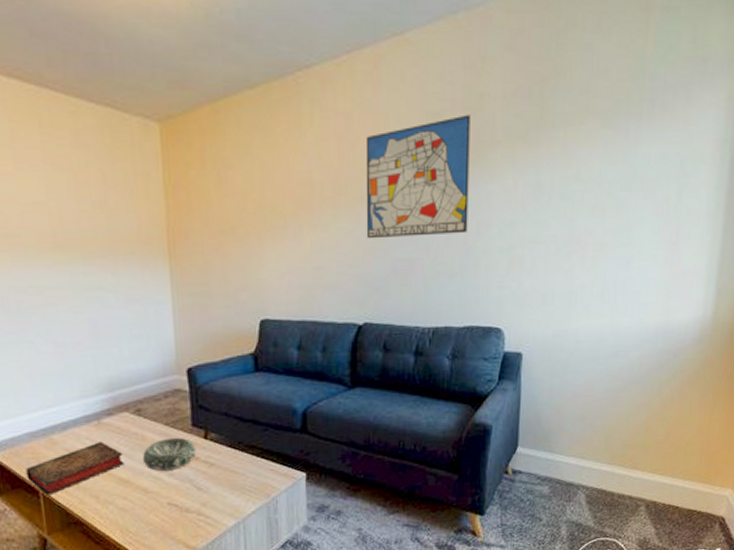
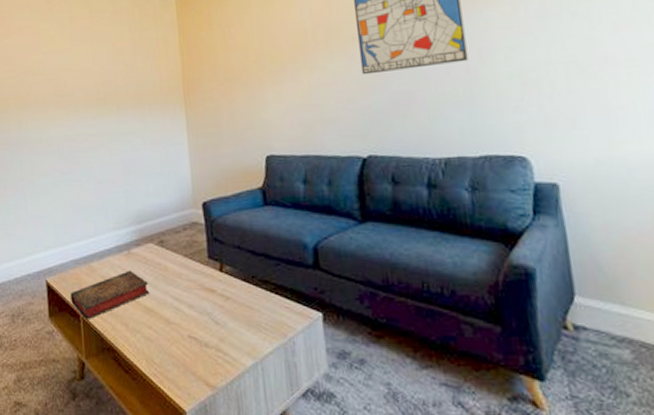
decorative bowl: present [143,437,196,471] -> none [166,269,213,302]

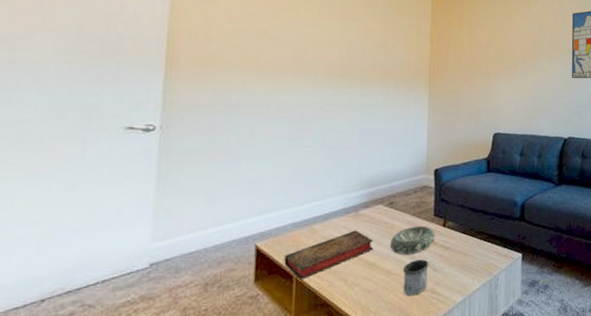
decorative bowl: none [166,269,213,302] -> present [390,225,435,255]
mug: none [181,309,211,352] -> present [402,259,429,296]

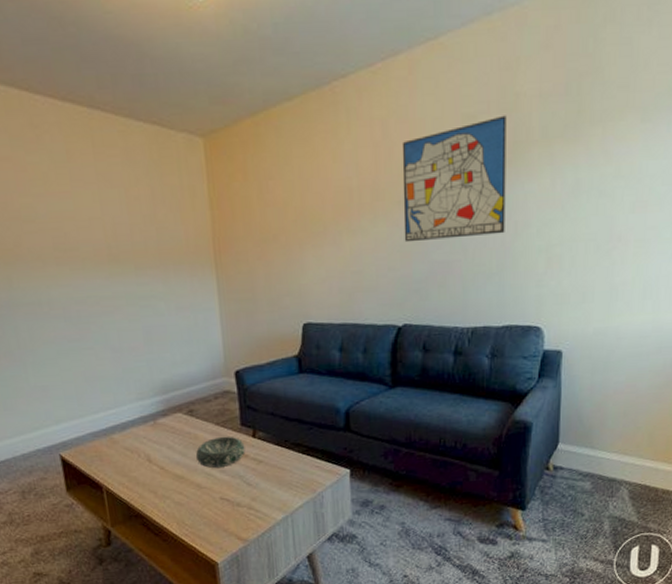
book: present [284,230,374,280] -> none [90,440,179,491]
mug: present [402,259,429,296] -> none [213,473,243,512]

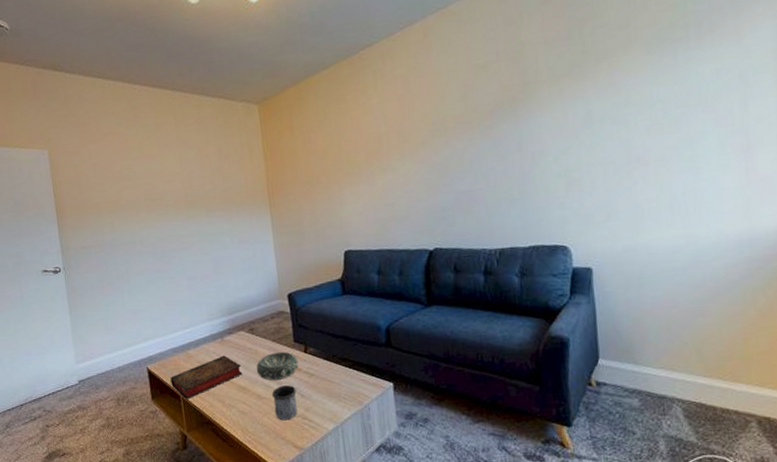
book: none [90,440,179,491] -> present [170,355,243,400]
mug: none [213,473,243,512] -> present [271,385,298,421]
wall art: present [402,115,507,243] -> none [422,62,523,177]

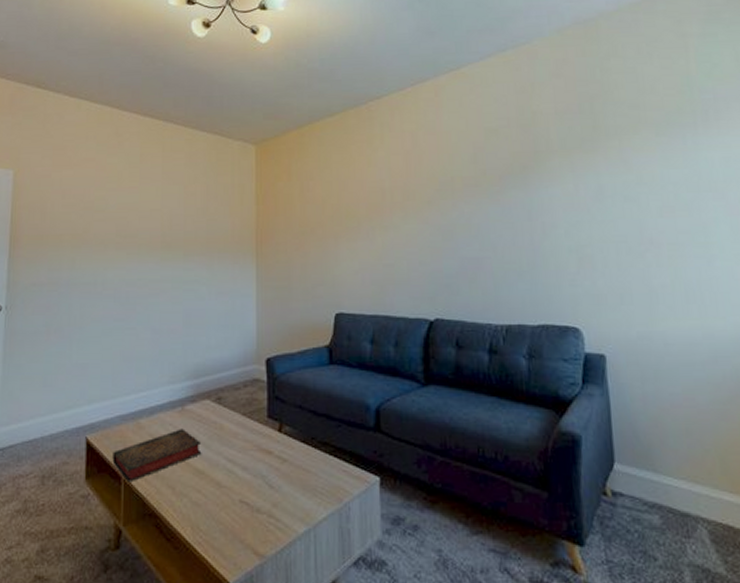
decorative bowl: present [257,351,299,380] -> none [220,428,270,464]
mug: present [271,385,298,421] -> none [234,472,264,518]

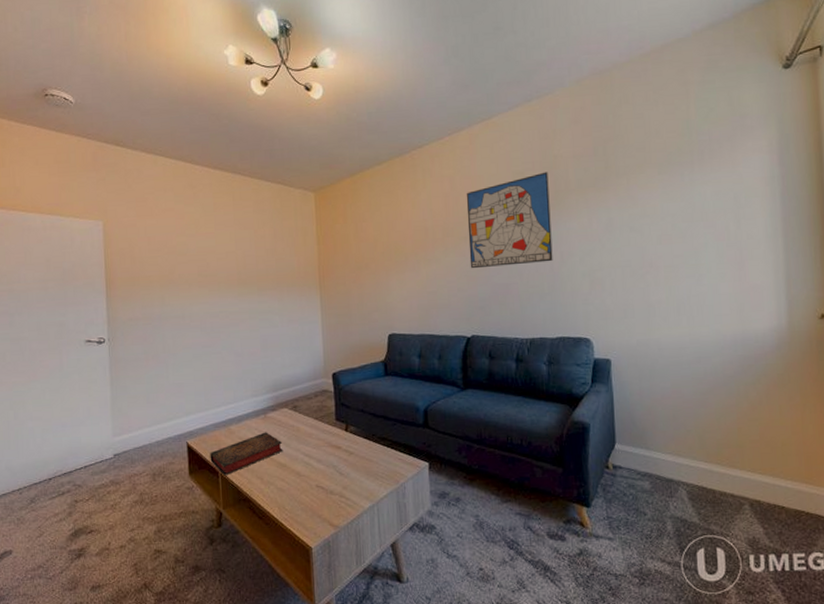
wall art: none [430,129,533,239] -> present [466,171,553,269]

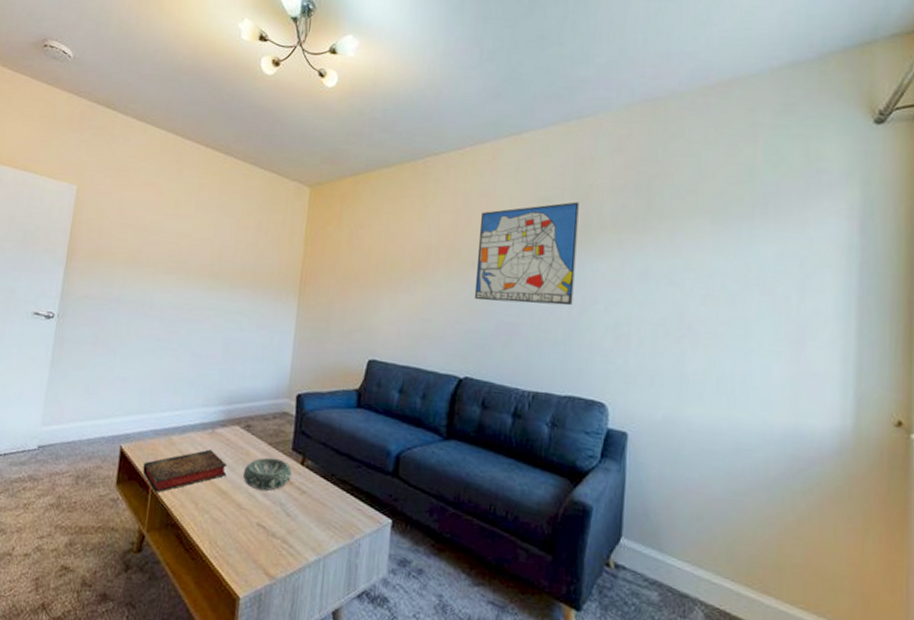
decorative bowl: none [298,429,339,458] -> present [243,457,292,491]

